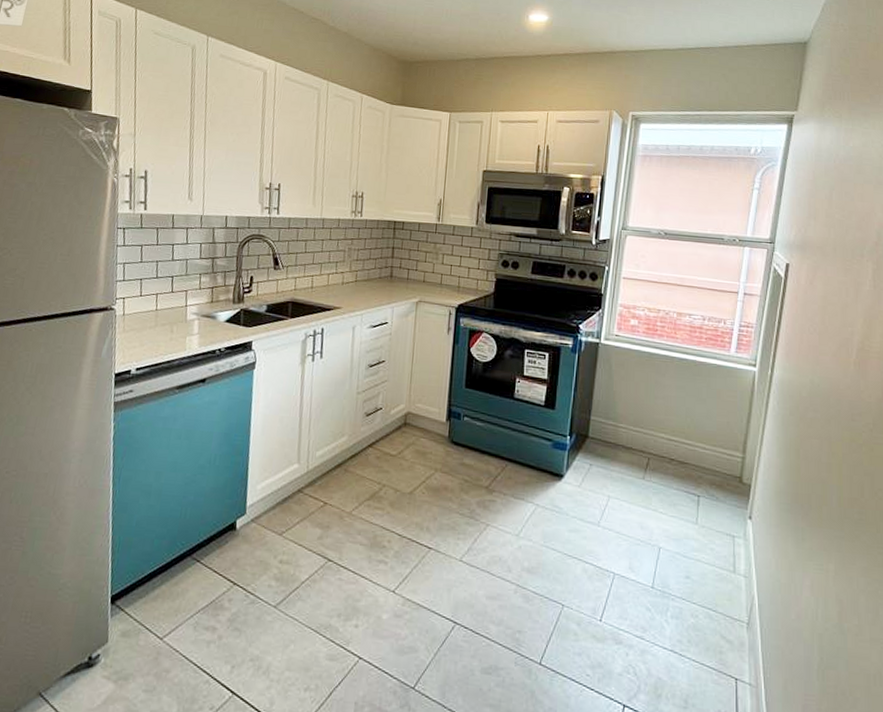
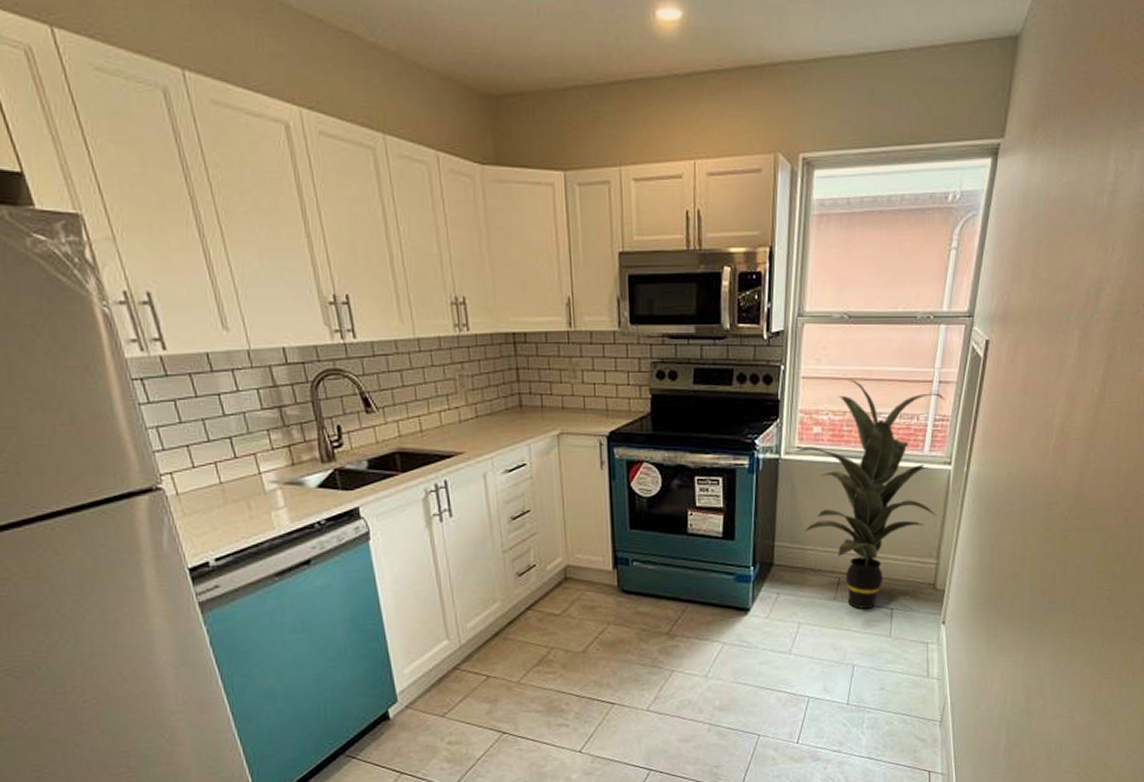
indoor plant: none [614,283,750,492] -> present [796,379,945,609]

